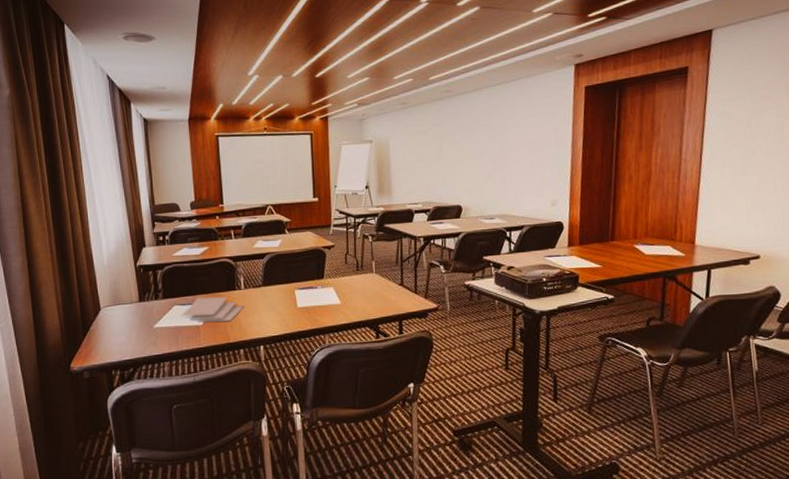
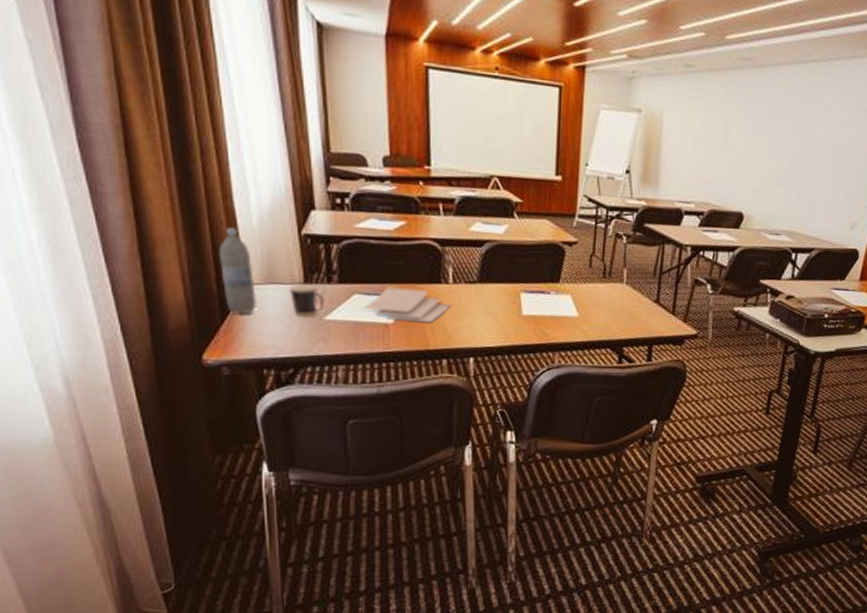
water bottle: none [81,267,107,330] -> present [218,227,256,314]
mug: none [128,303,153,328] -> present [288,285,324,318]

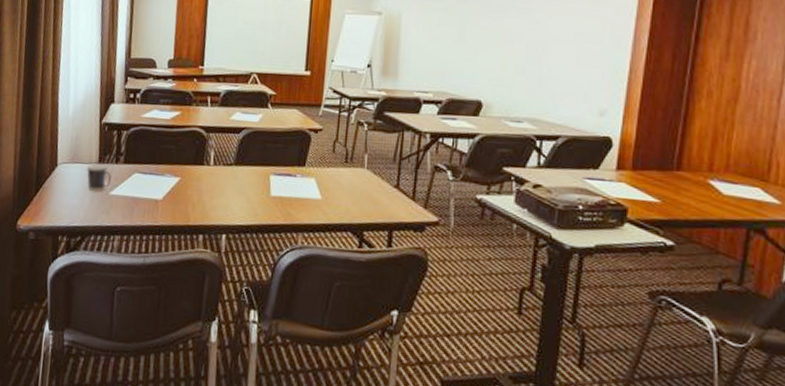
water bottle: present [218,227,256,314] -> none [41,118,64,188]
papers: present [364,287,452,324] -> none [140,167,211,201]

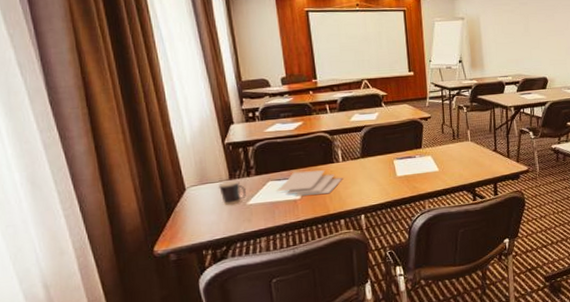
papers: none [140,167,211,201] -> present [276,170,343,197]

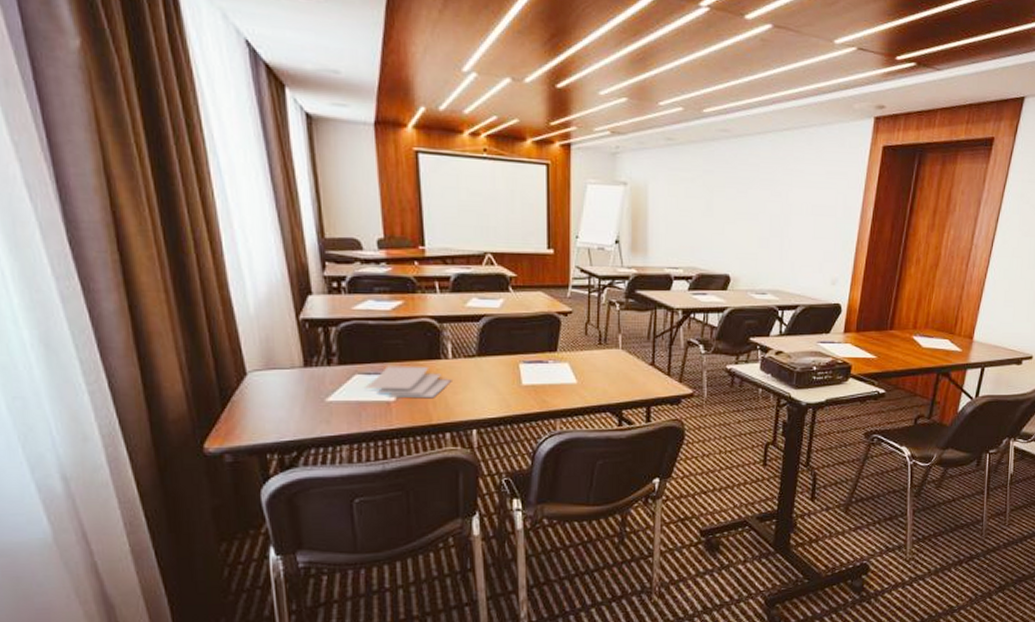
mug: present [218,180,246,205] -> none [288,368,325,401]

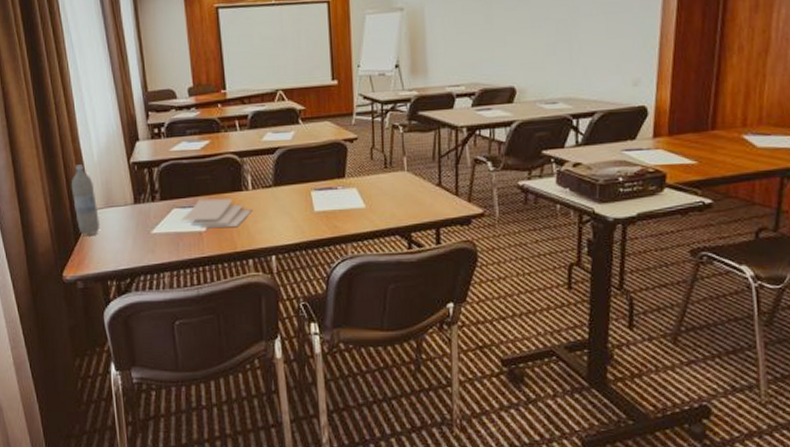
water bottle: none [216,316,257,401] -> present [71,164,100,235]

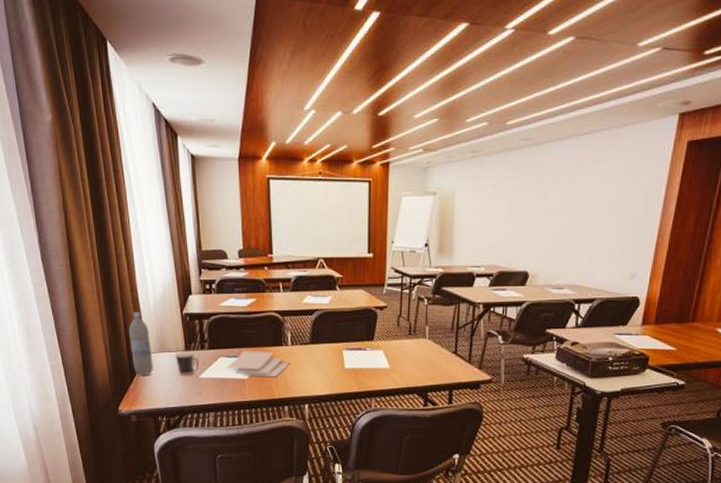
mug: none [123,205,150,233] -> present [174,351,199,377]

